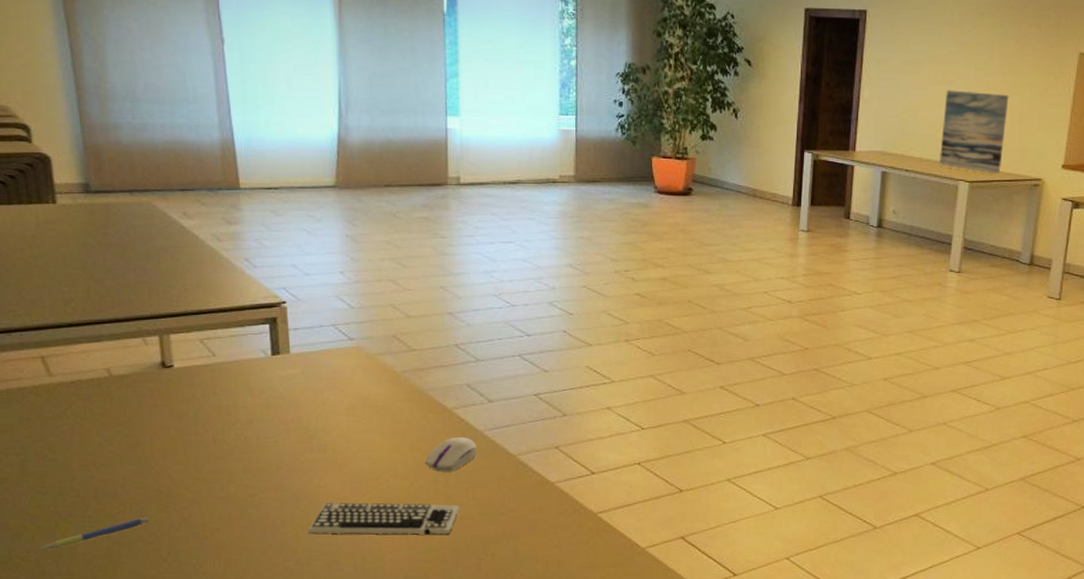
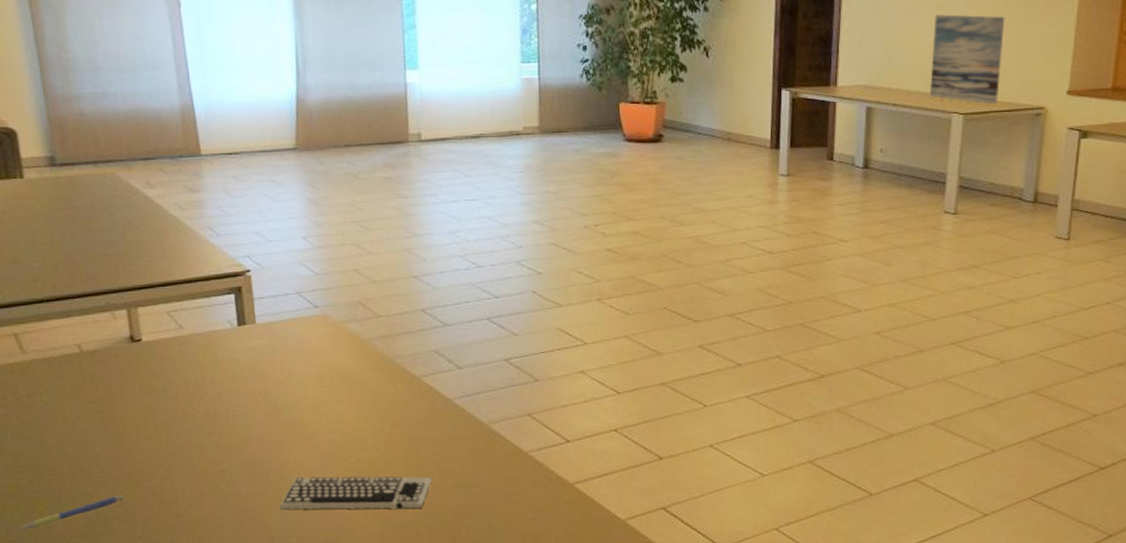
computer mouse: present [424,436,477,472] -> none [394,405,447,443]

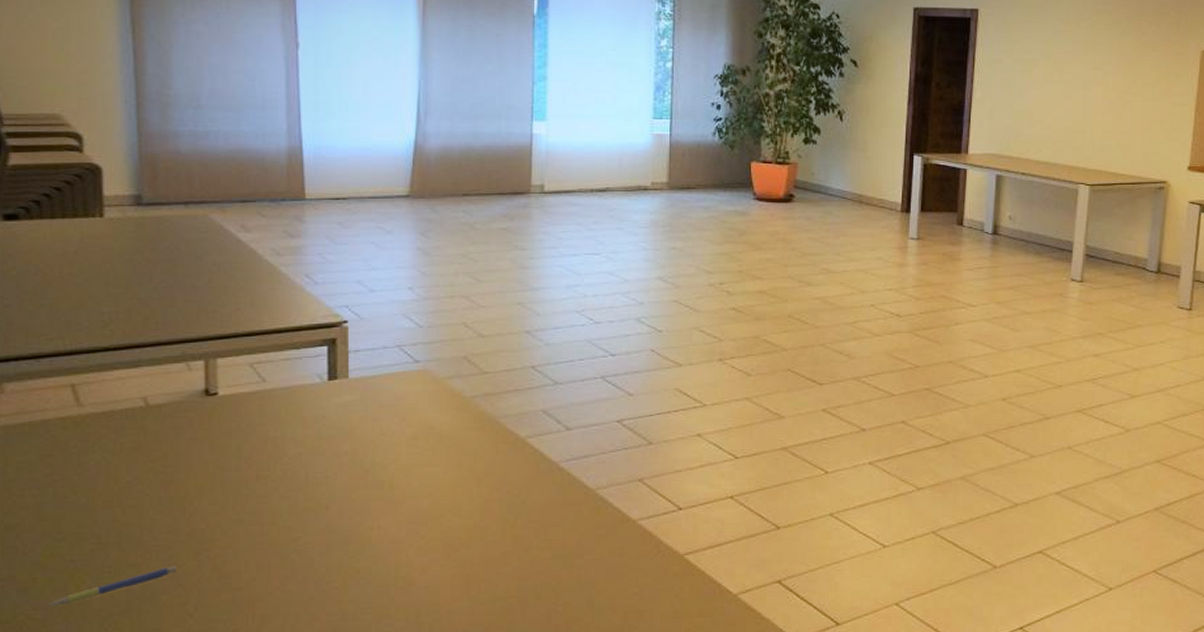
keyboard: present [280,476,432,511] -> none [357,546,529,584]
wall art: present [929,14,1005,106] -> none [1057,90,1129,178]

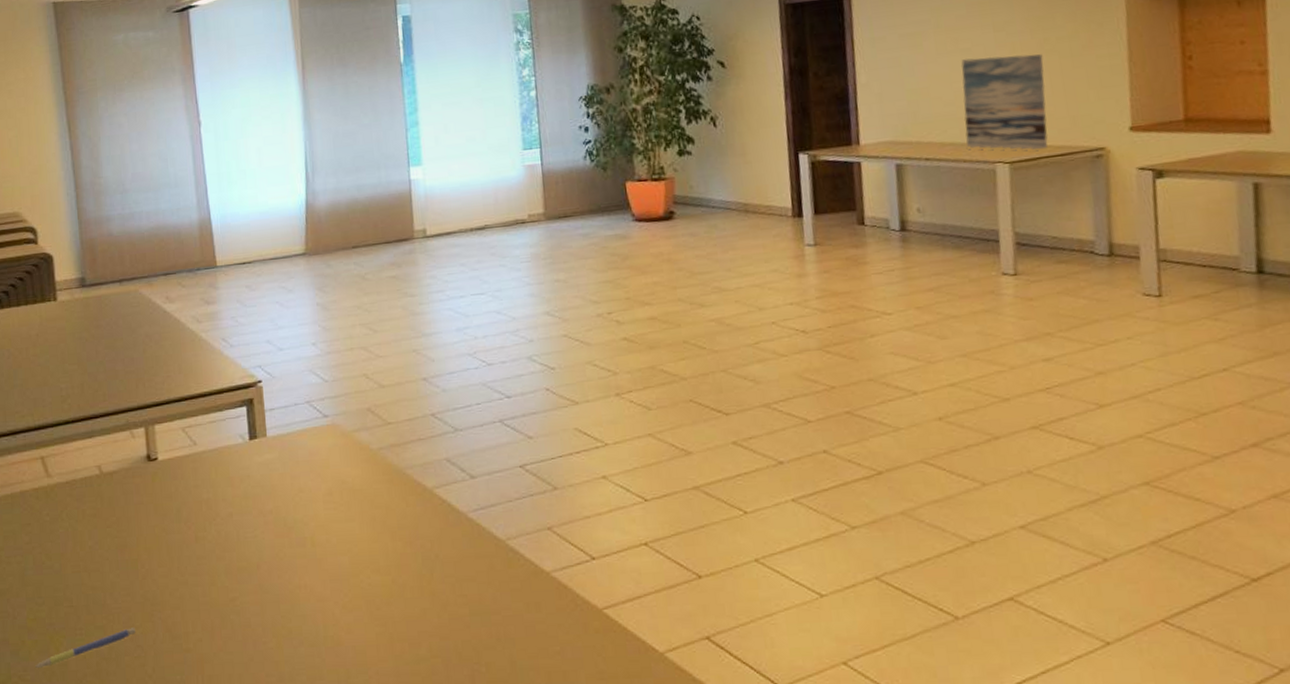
wall art: none [1057,90,1129,178] -> present [961,54,1048,152]

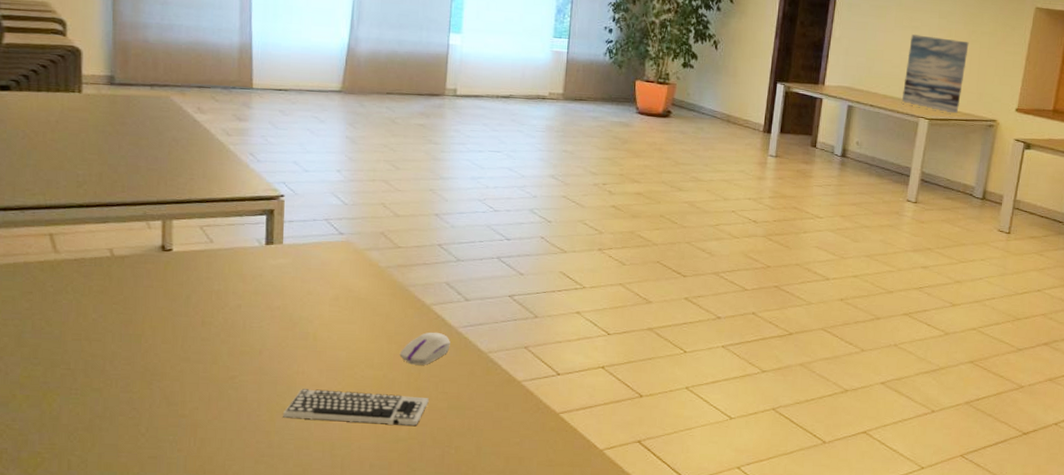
pen: present [34,628,135,668] -> none [24,392,132,419]
keyboard: none [290,603,447,644] -> present [283,389,429,427]
computer mouse: none [406,520,462,564] -> present [399,332,450,365]

